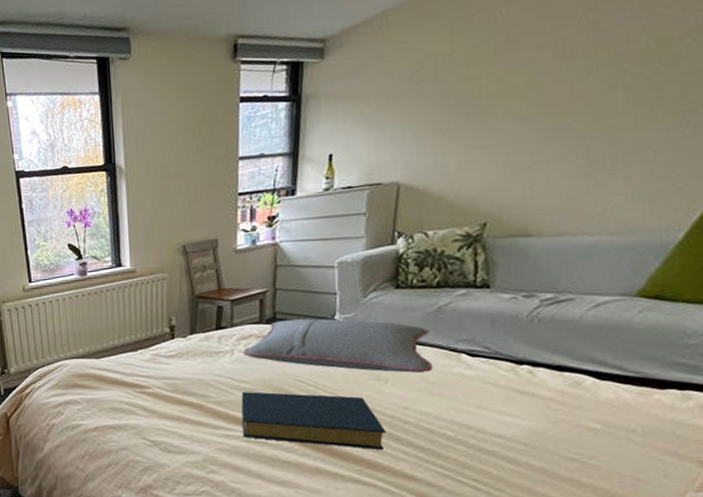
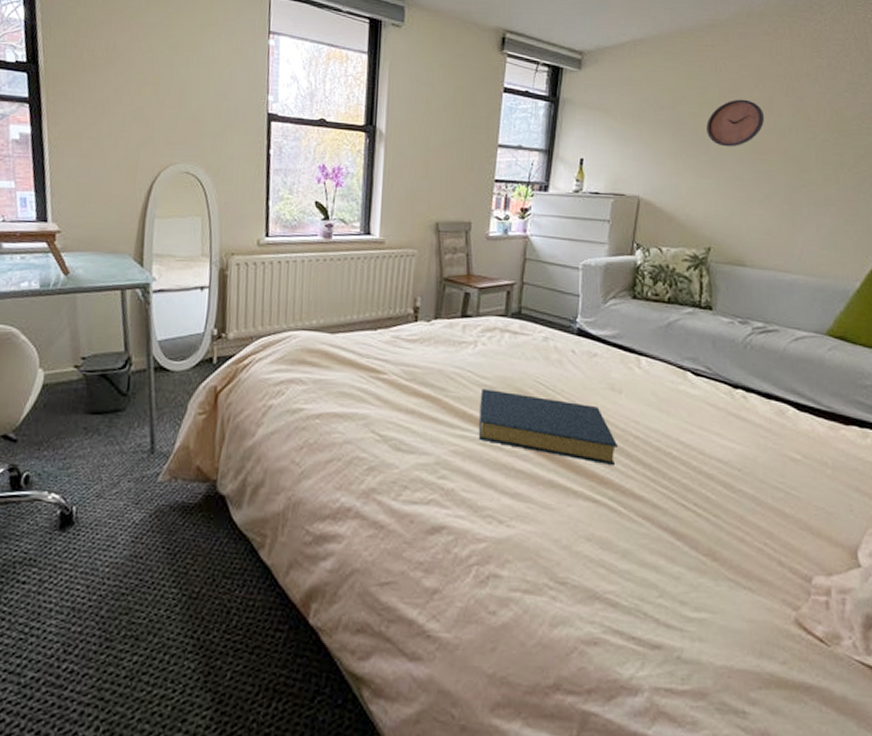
pillow: present [242,318,433,373] -> none [486,316,662,387]
clock: none [478,47,555,109] -> present [706,99,765,147]

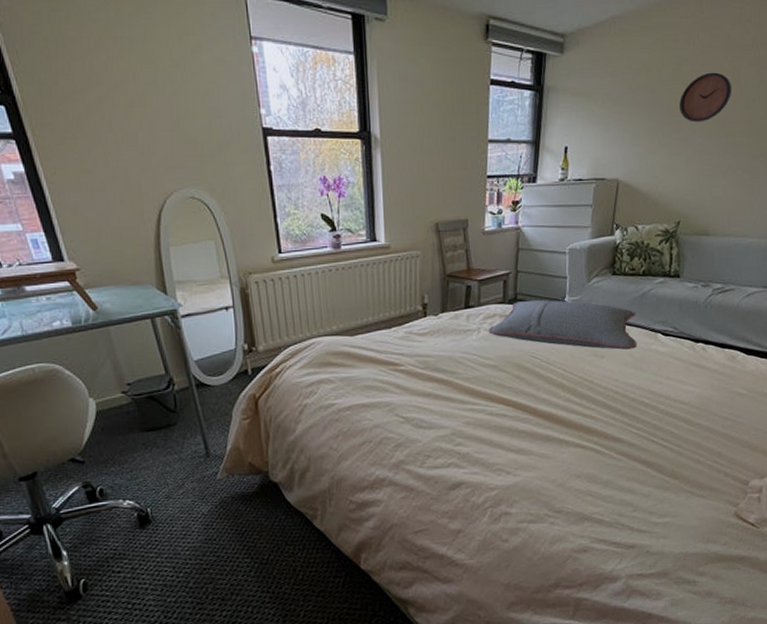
hardback book: present [478,389,619,466] -> none [485,368,602,418]
pillow: none [486,316,662,387] -> present [488,300,637,350]

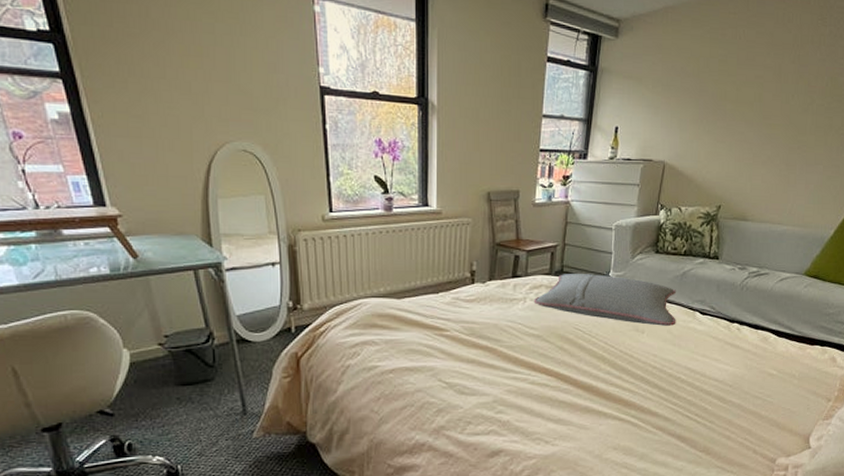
clock: present [679,72,732,122] -> none [724,66,774,113]

